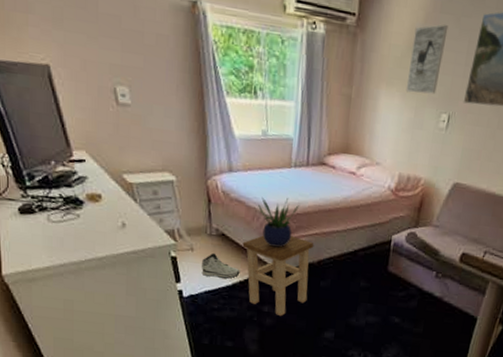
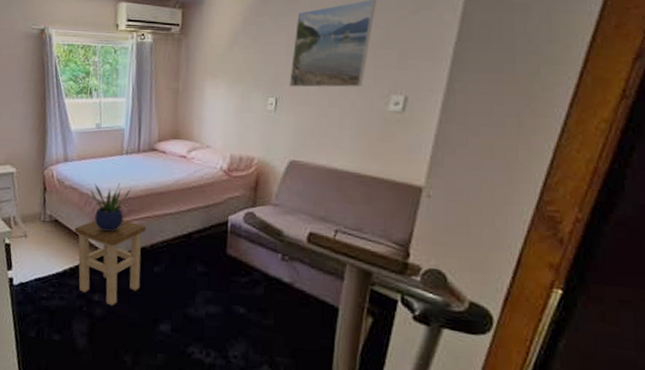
sneaker: present [201,253,240,279] -> none [33,239,71,265]
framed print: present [405,25,449,95] -> none [230,25,266,82]

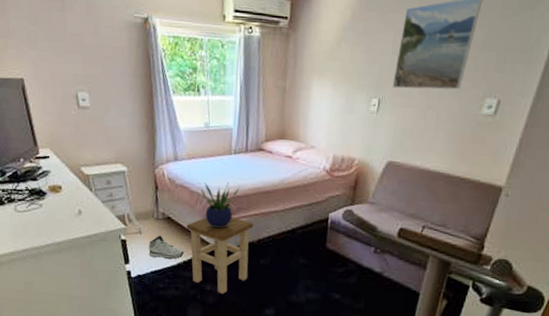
sneaker: none [33,239,71,265] -> present [148,235,184,259]

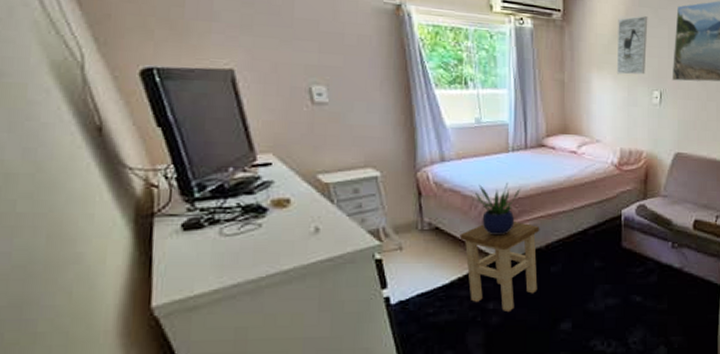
sneaker: present [148,235,184,259] -> none [413,249,458,277]
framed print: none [336,21,374,82] -> present [616,16,648,75]

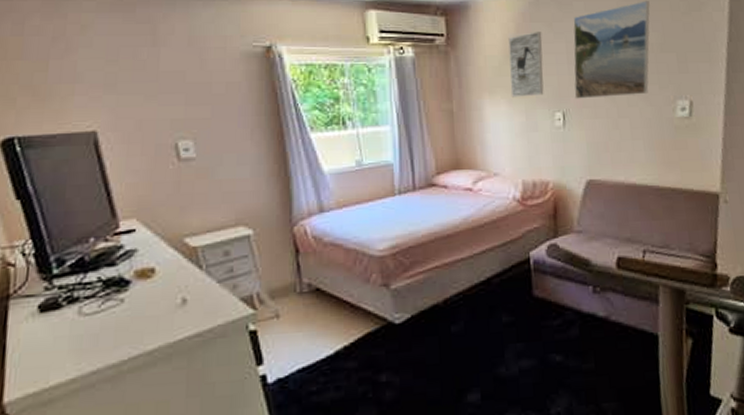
stool: present [459,222,540,313] -> none [343,275,437,385]
potted plant: present [475,183,521,236] -> none [360,231,412,293]

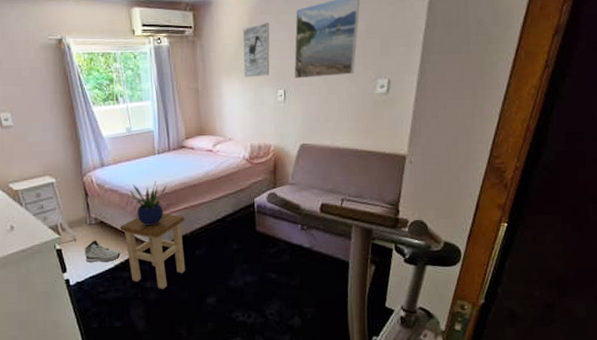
sneaker: none [292,315,344,349] -> present [85,240,121,262]
stool: none [343,275,437,385] -> present [120,213,186,290]
potted plant: none [360,231,412,293] -> present [130,181,168,226]

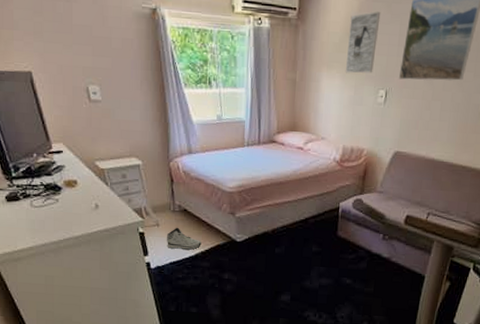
stool: present [120,213,186,290] -> none [202,208,268,283]
potted plant: present [130,181,168,226] -> none [216,174,254,219]

